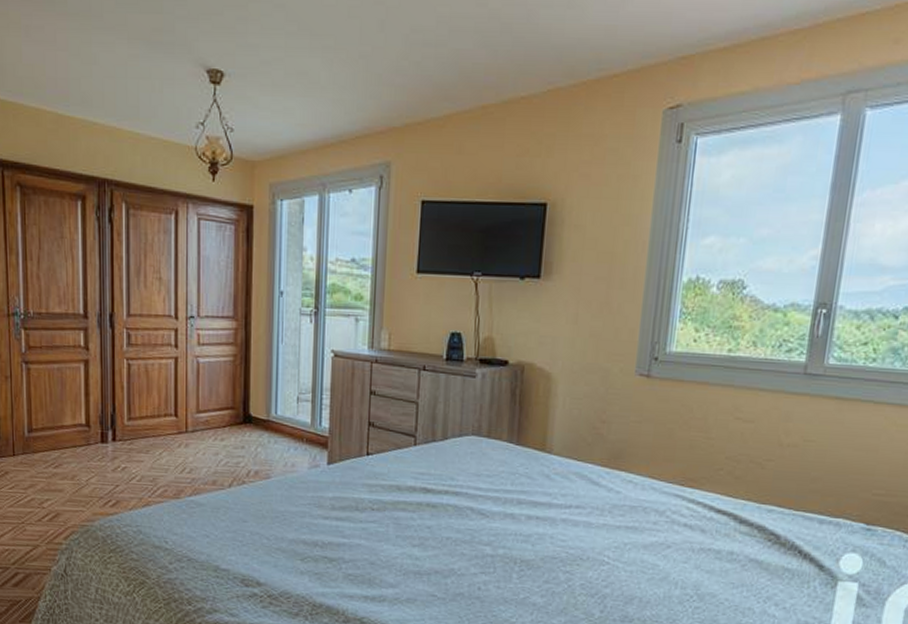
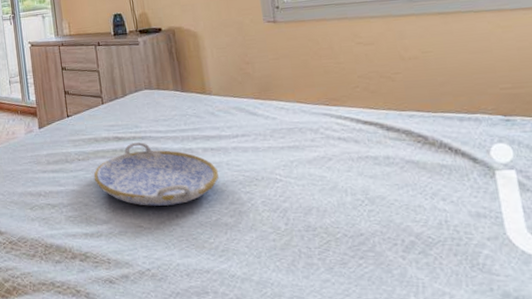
serving tray: none [387,497,538,576] -> present [93,142,219,206]

